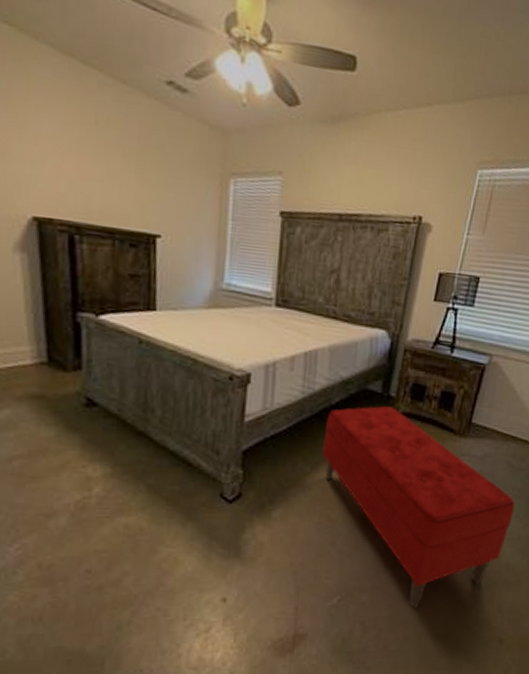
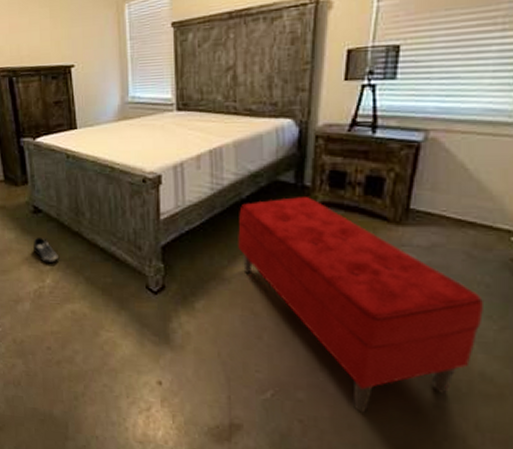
shoe: none [81,435,116,469] -> present [33,237,60,264]

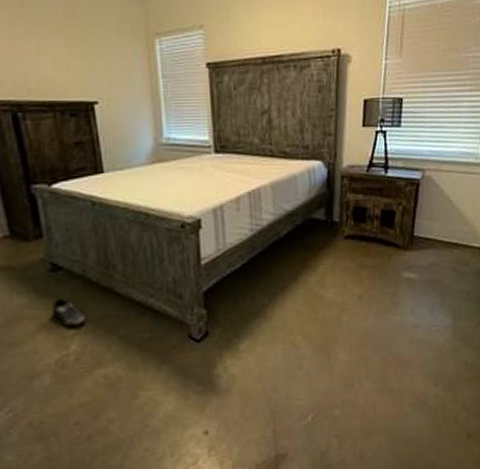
bench: present [238,197,483,413] -> none [277,232,465,416]

